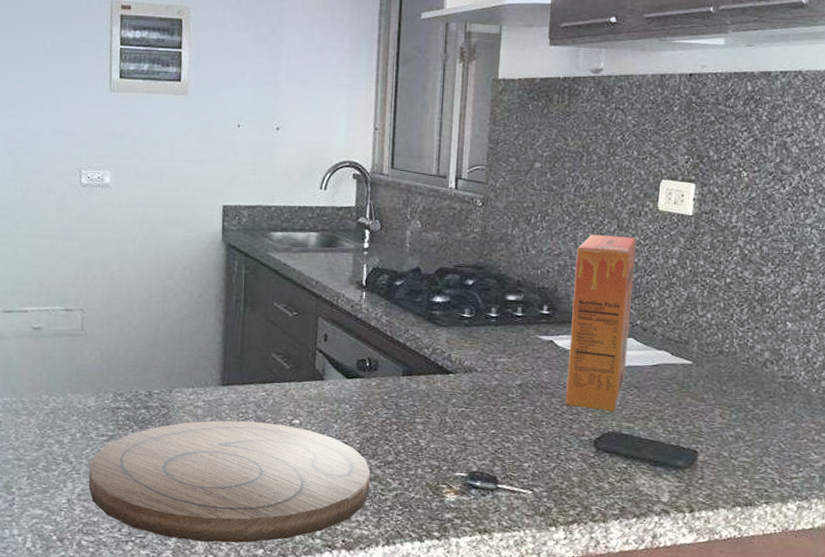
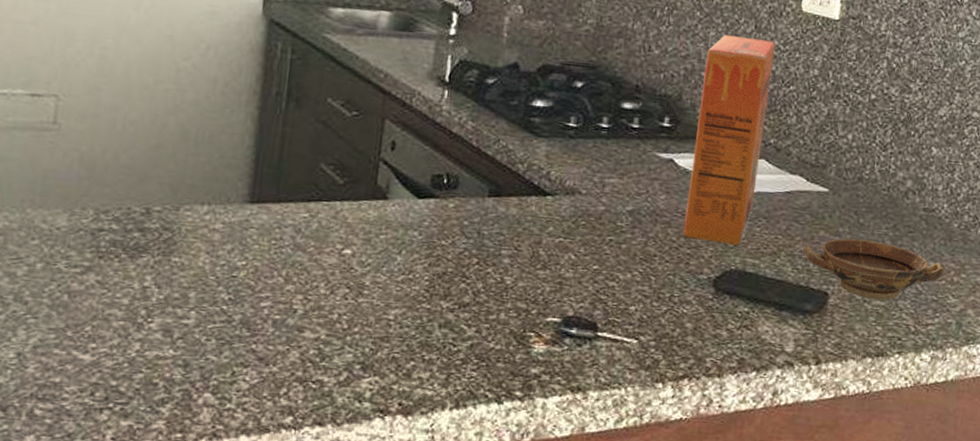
cutting board: present [88,420,370,543] -> none [50,248,440,409]
bowl: none [673,404,807,457] -> present [803,238,946,301]

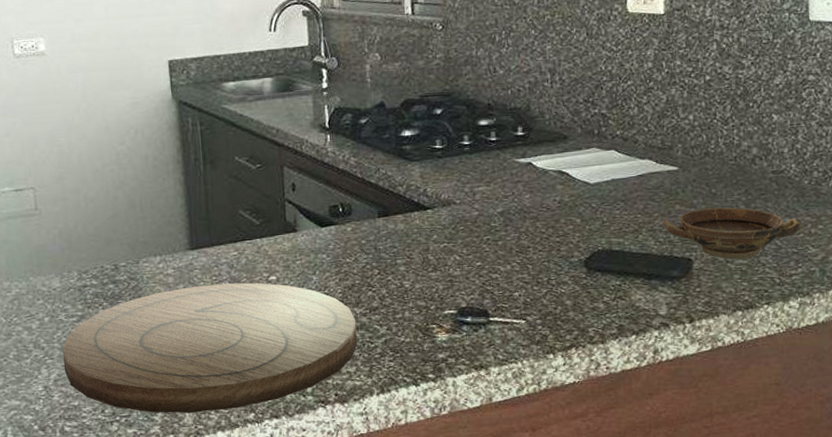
cutting board: none [50,248,440,409] -> present [62,282,358,413]
cereal box: present [684,34,776,246] -> none [546,44,610,229]

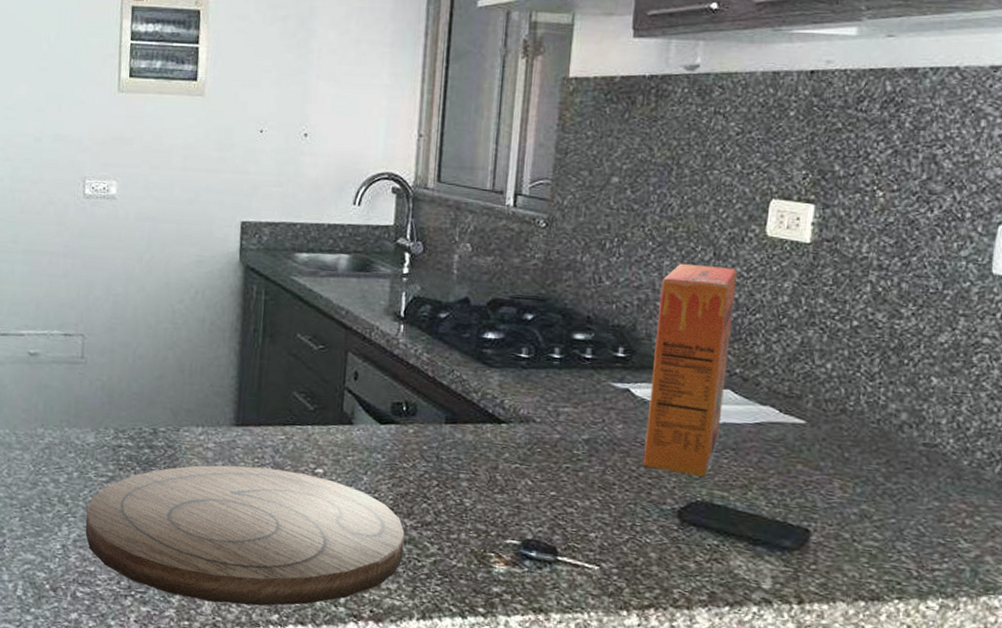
cereal box: none [546,44,610,229] -> present [644,263,738,477]
bowl: present [663,207,802,260] -> none [779,473,955,541]

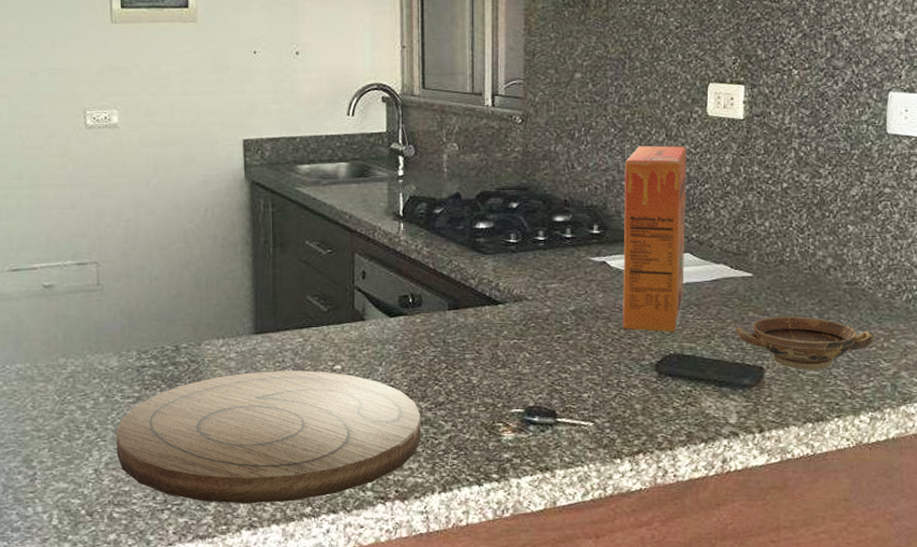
bowl: none [779,473,955,541] -> present [735,317,875,370]

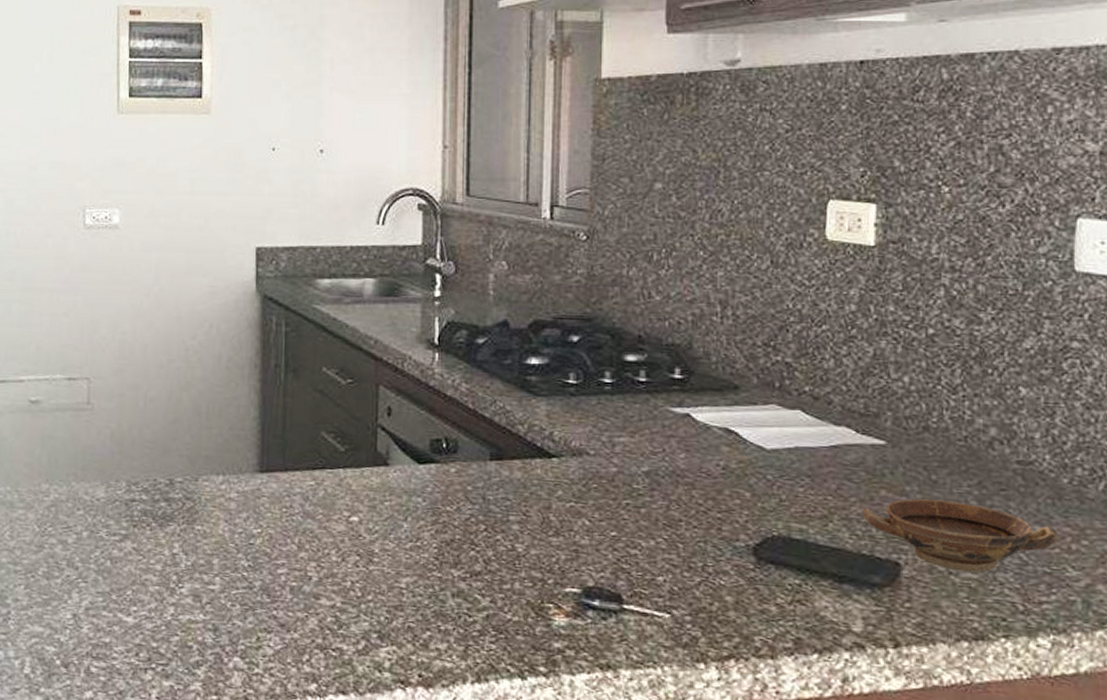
cutting board: present [116,371,421,504] -> none [98,516,452,675]
cereal box: present [623,145,687,332] -> none [711,273,799,508]

